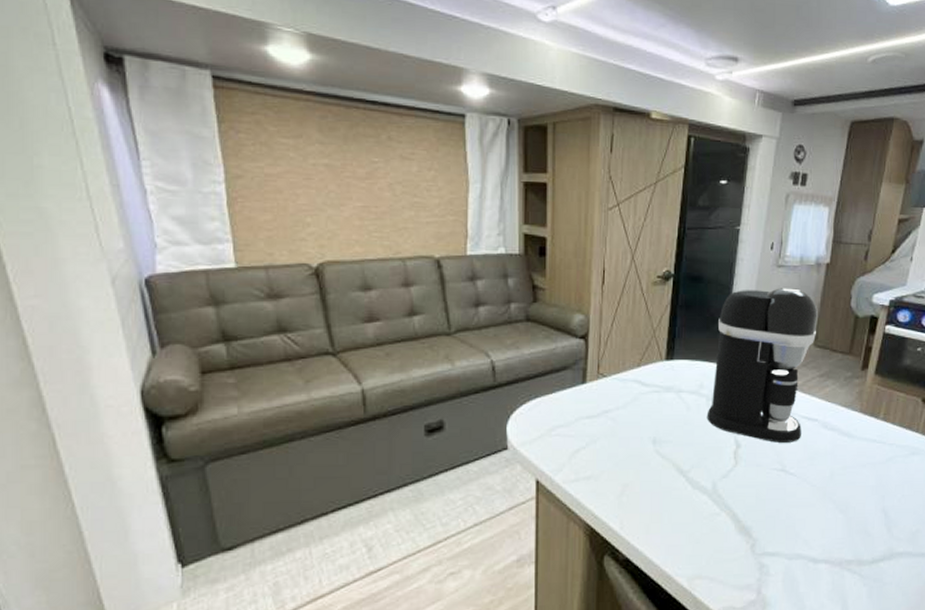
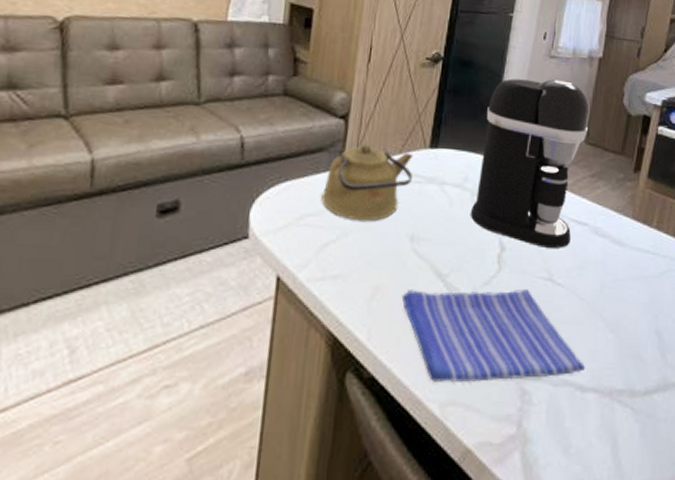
kettle: none [569,360,652,429] -> present [321,143,414,221]
dish towel: none [648,479,818,561] -> present [401,288,586,382]

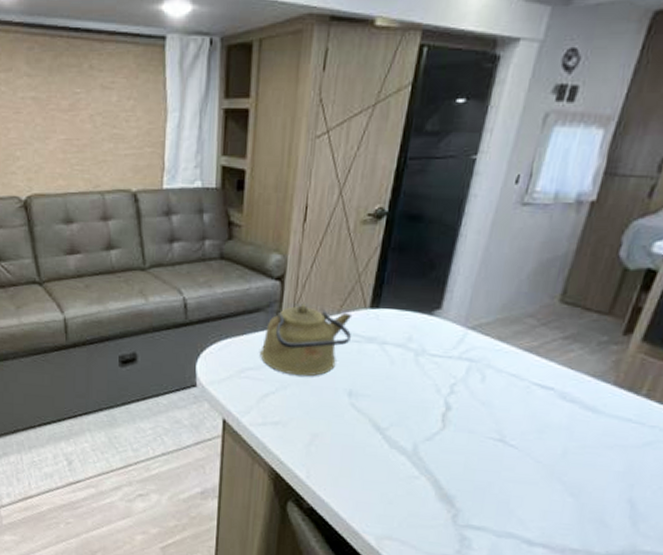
dish towel: present [401,288,586,382] -> none [339,439,536,529]
coffee maker: present [470,78,590,248] -> none [413,229,571,411]

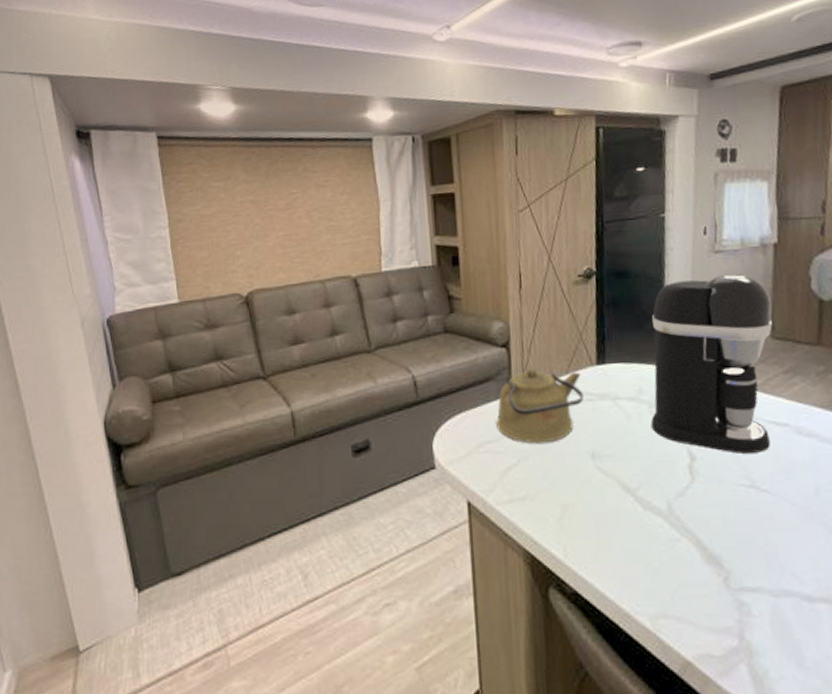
coffee maker: none [413,229,571,411] -> present [650,273,772,454]

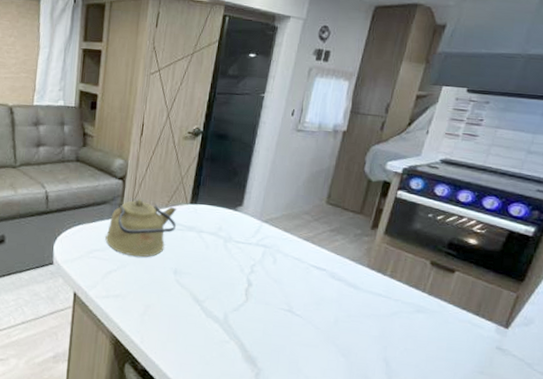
coffee maker: present [650,273,772,454] -> none [223,149,332,287]

